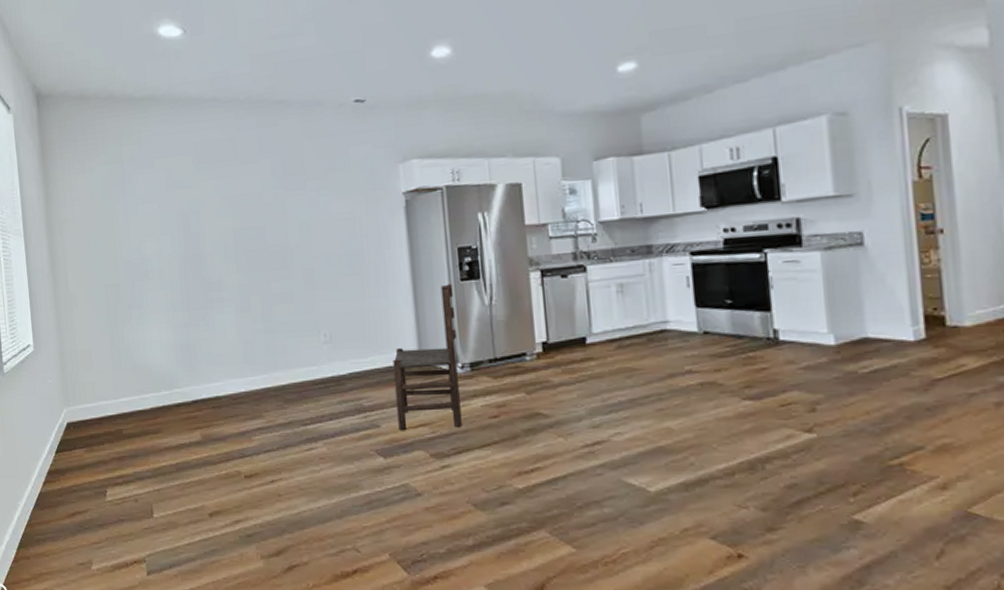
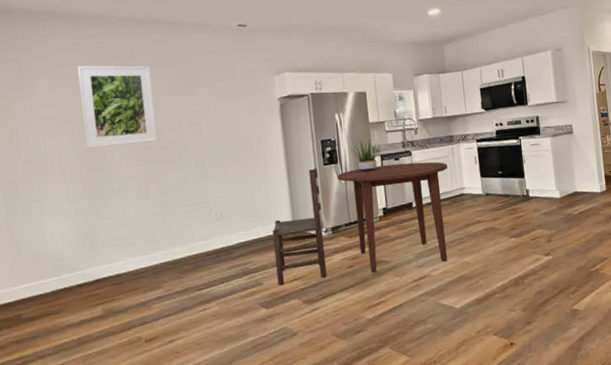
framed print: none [177,154,261,251] -> present [77,65,158,149]
dining table: none [479,281,643,428] -> present [337,162,448,273]
potted plant: none [496,248,543,291] -> present [349,139,382,172]

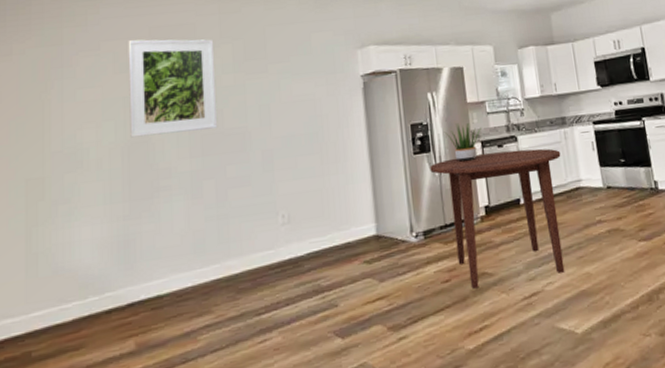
dining chair: present [272,168,327,286] -> none [351,157,417,308]

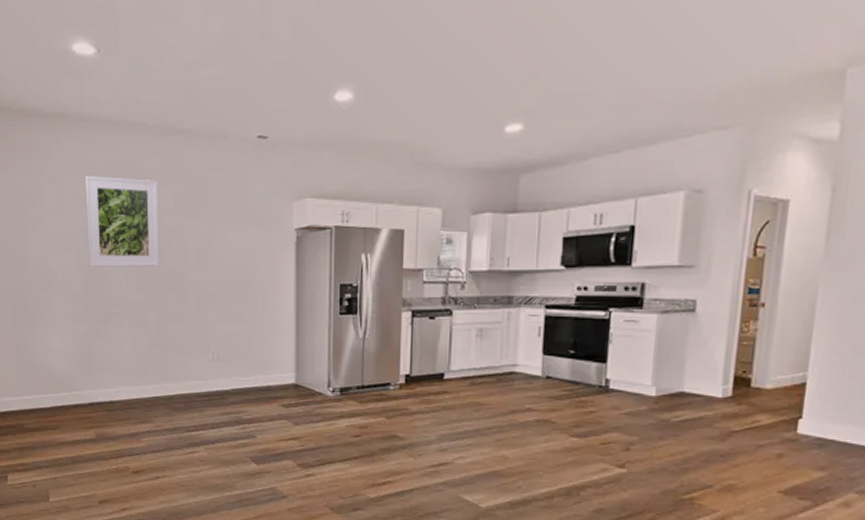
dining table: present [430,148,565,289] -> none [354,324,499,451]
potted plant: present [444,123,482,162] -> none [373,289,416,328]

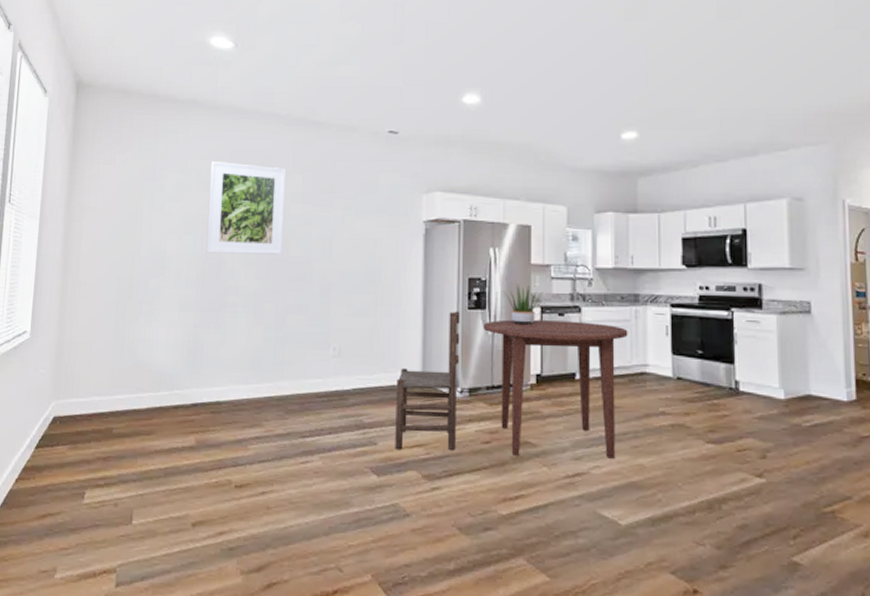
dining chair: none [272,316,332,444] -> present [395,311,461,451]
dining table: none [354,324,499,451] -> present [483,319,628,459]
potted plant: none [373,289,416,328] -> present [502,284,544,324]

